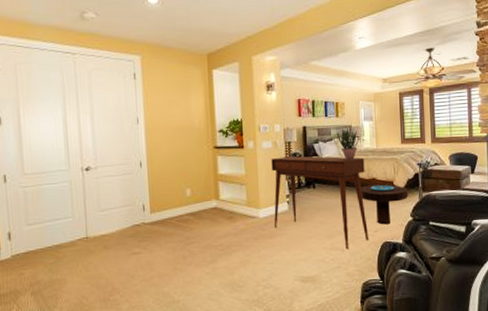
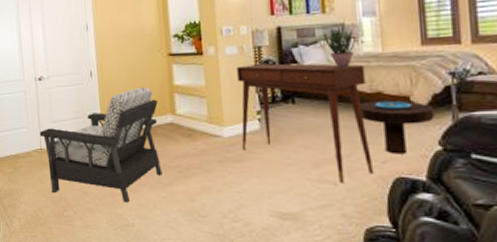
armchair: none [85,176,206,282] -> present [39,86,162,203]

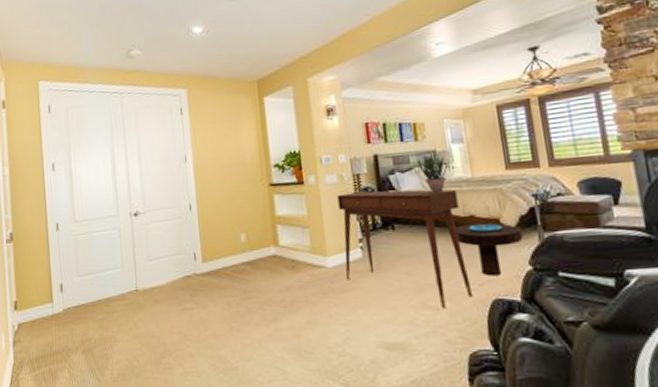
armchair: present [39,86,162,203] -> none [135,218,267,344]

